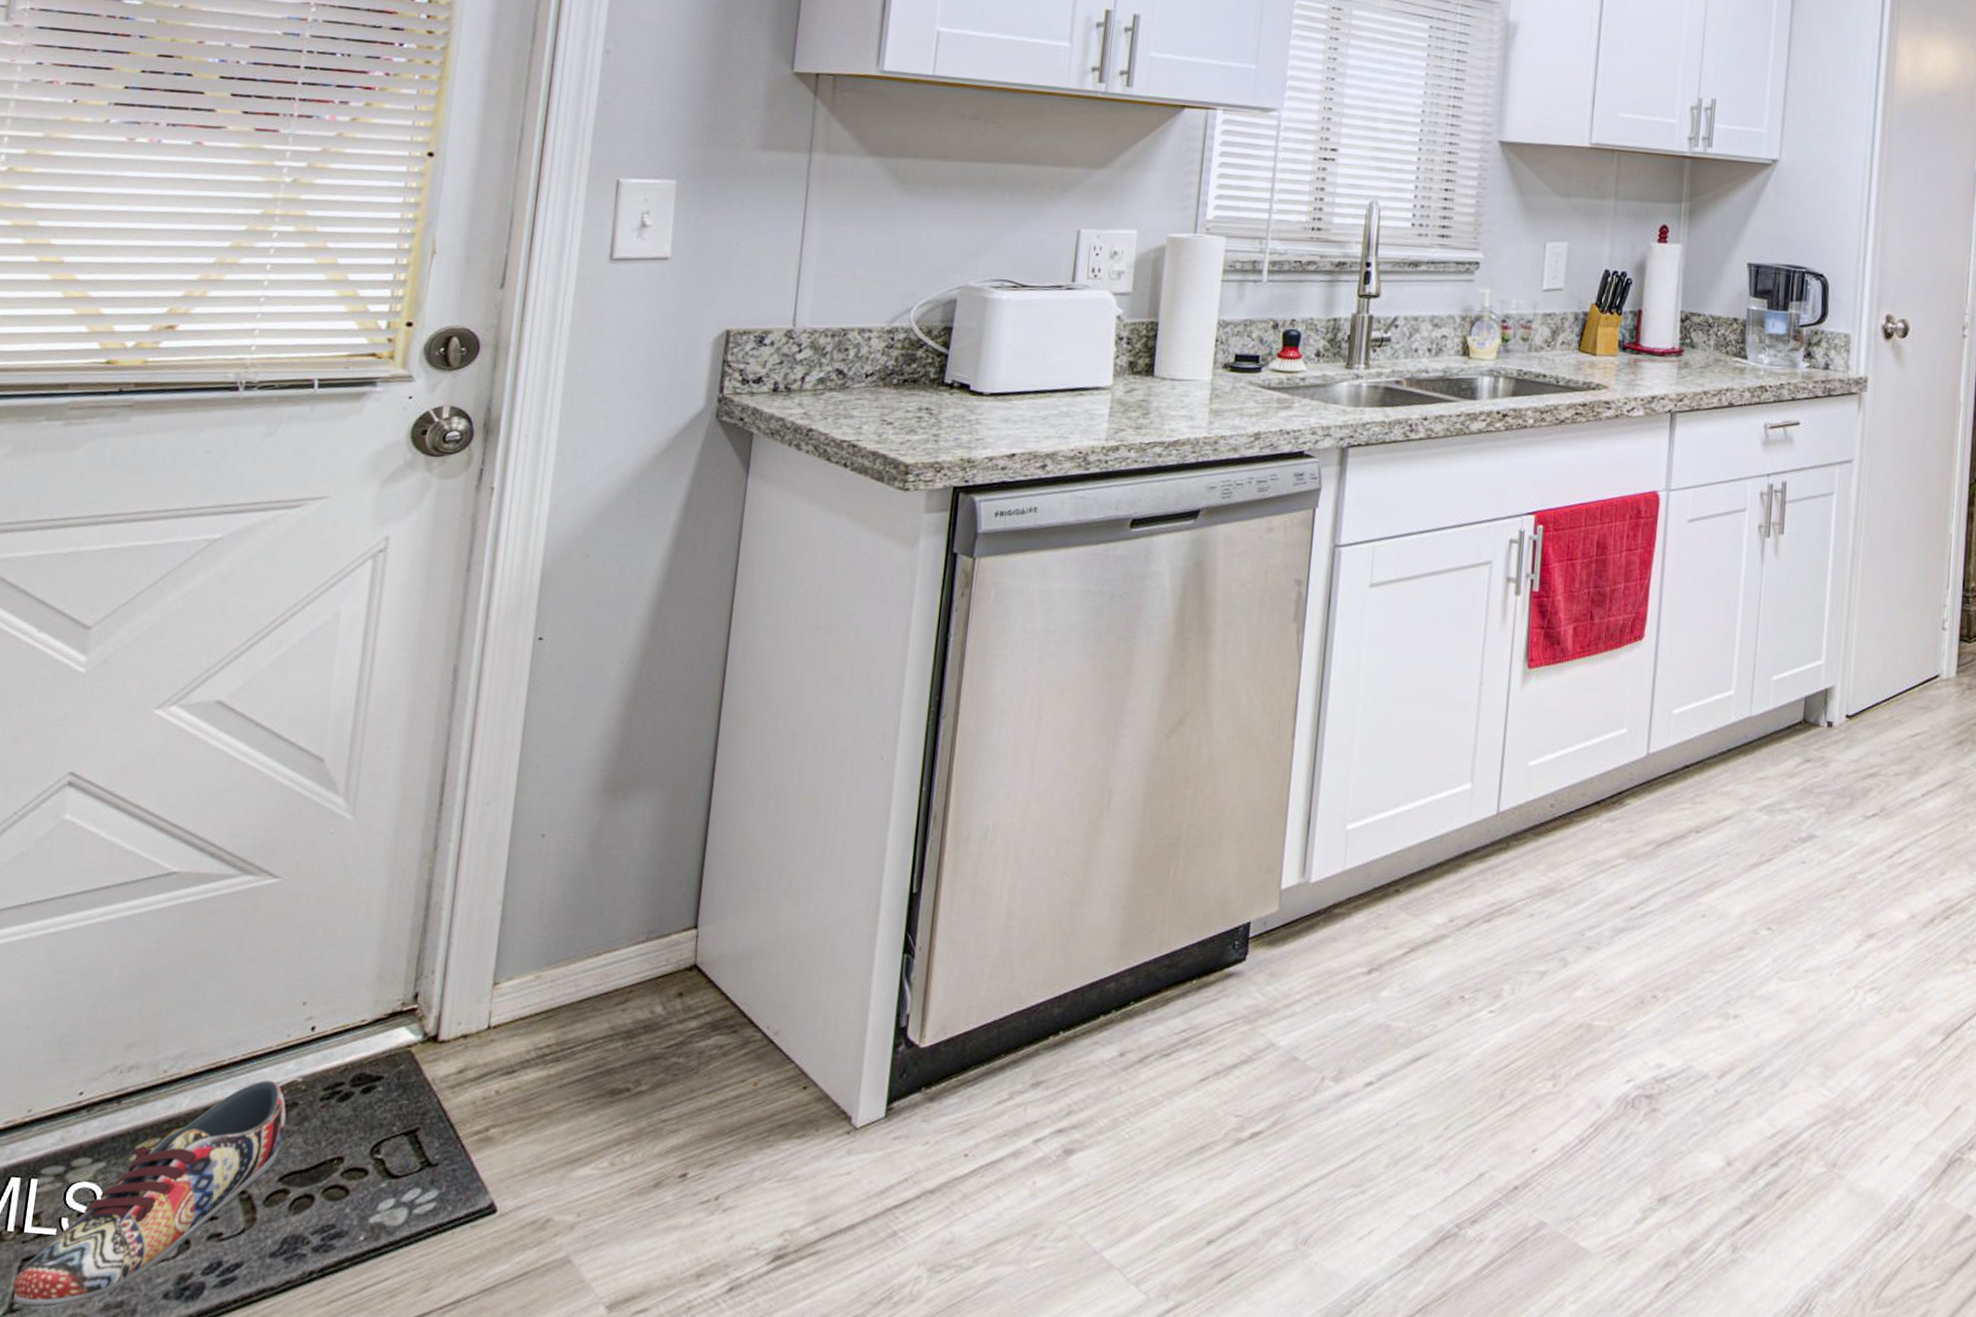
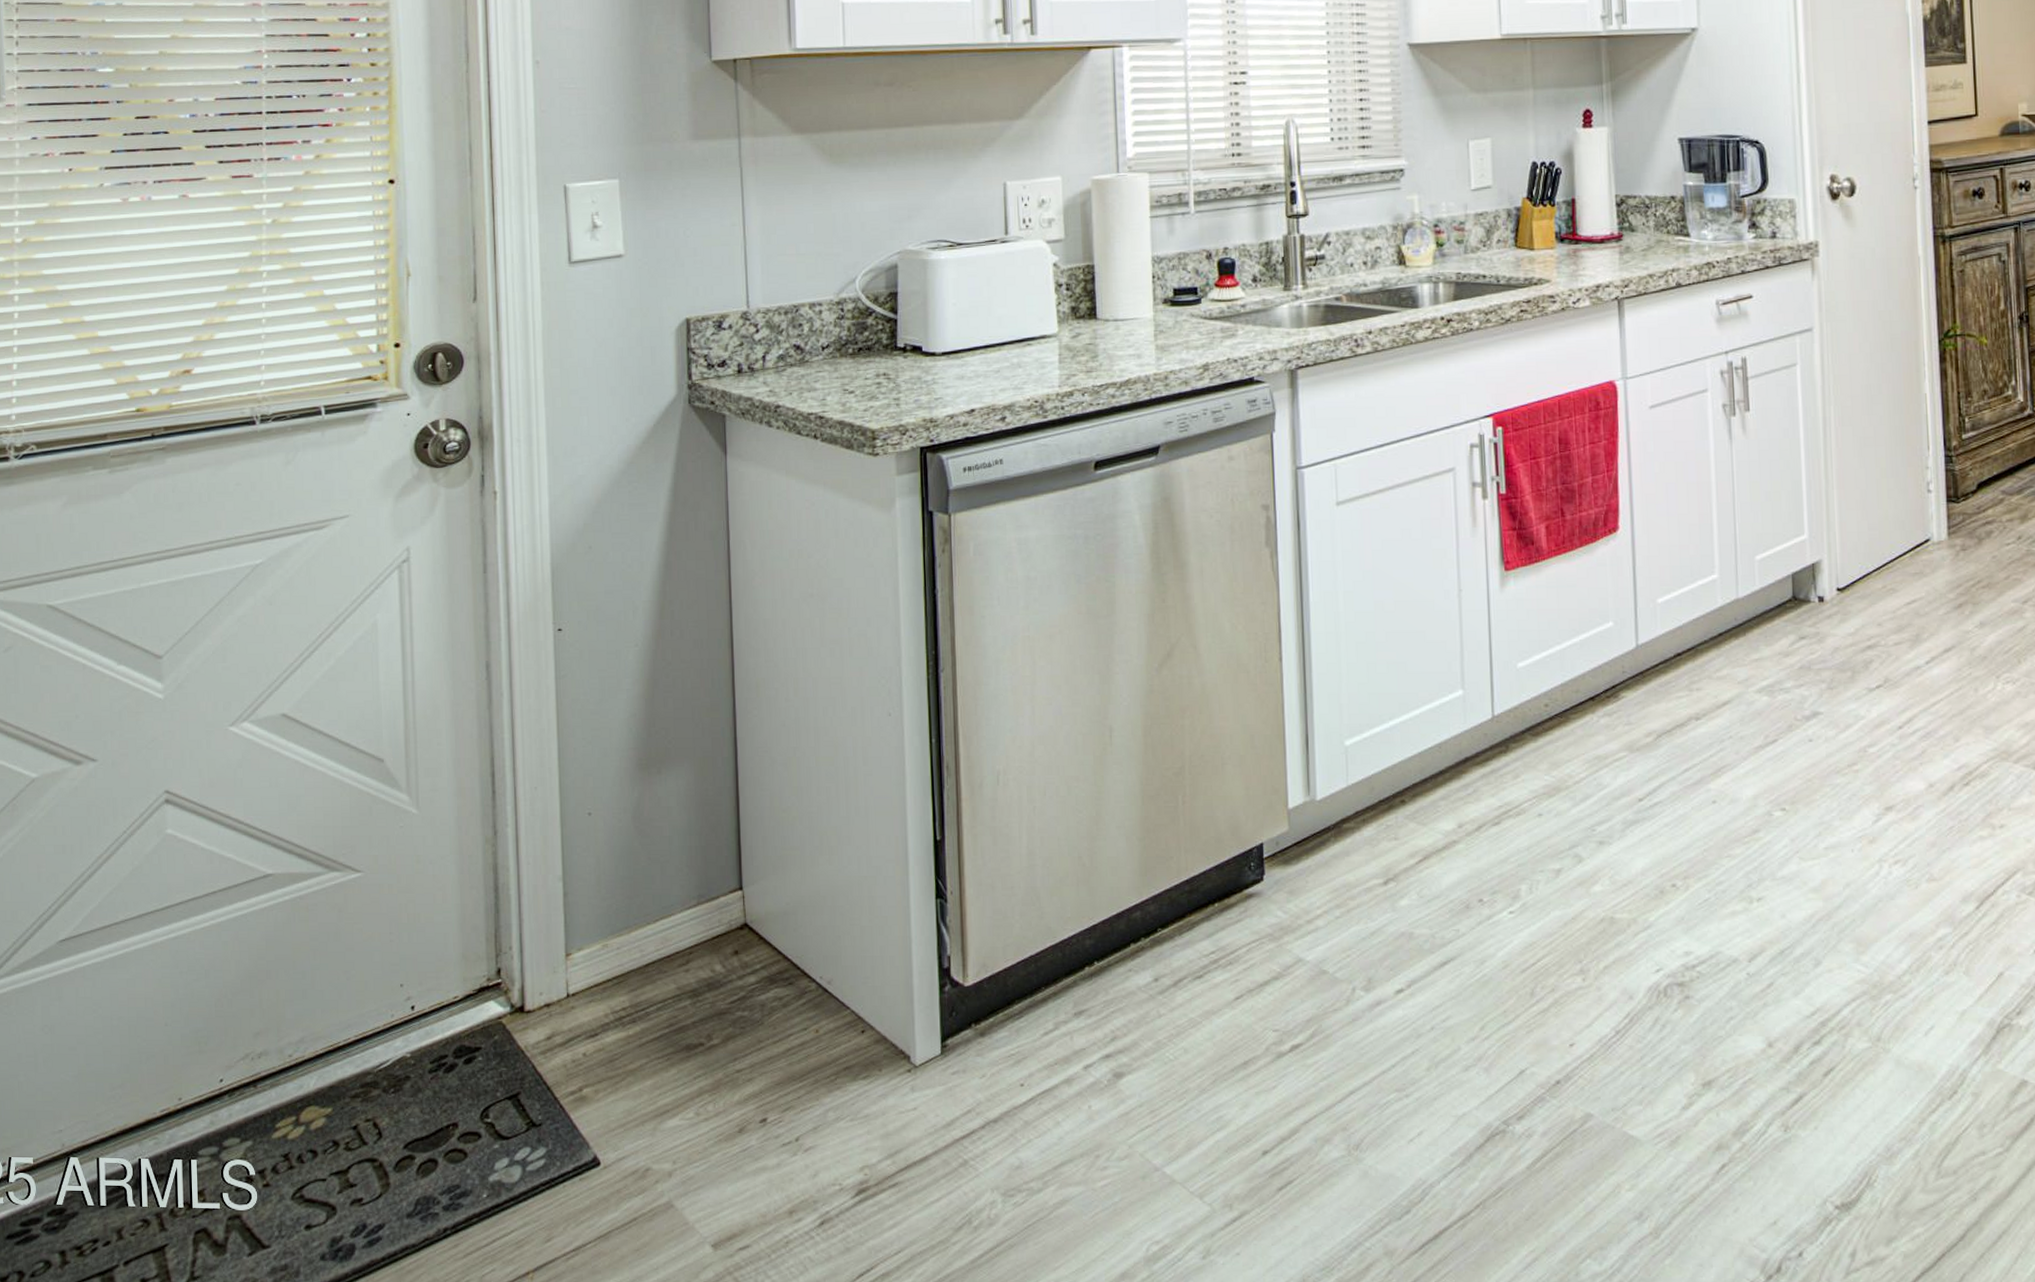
shoe: present [12,1080,287,1306] -> none [191,1057,403,1272]

